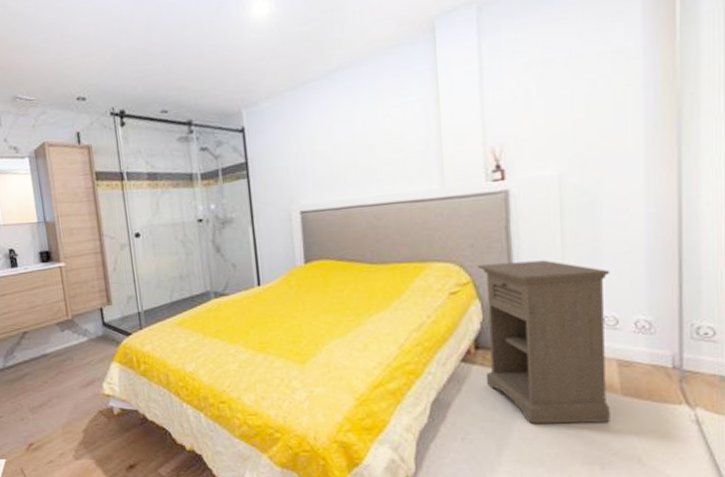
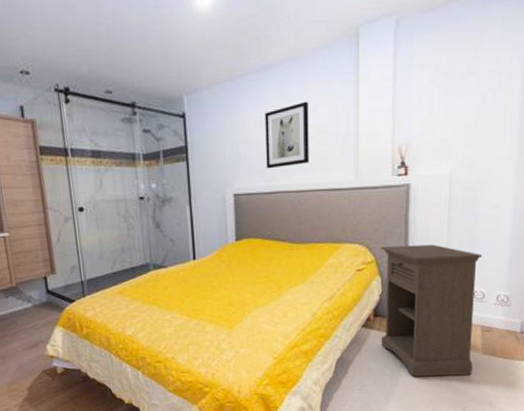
wall art: none [331,105,385,182] -> present [265,101,309,169]

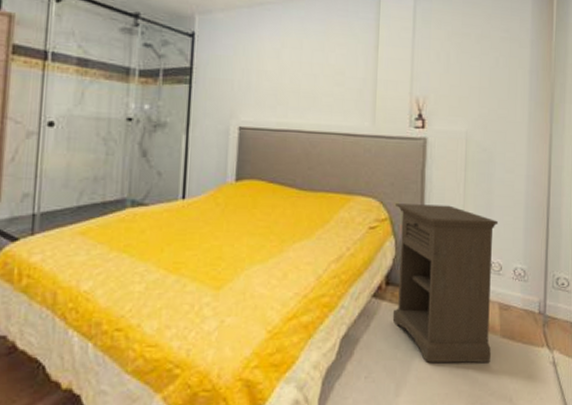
wall art: present [265,101,309,169] -> none [279,39,328,104]

